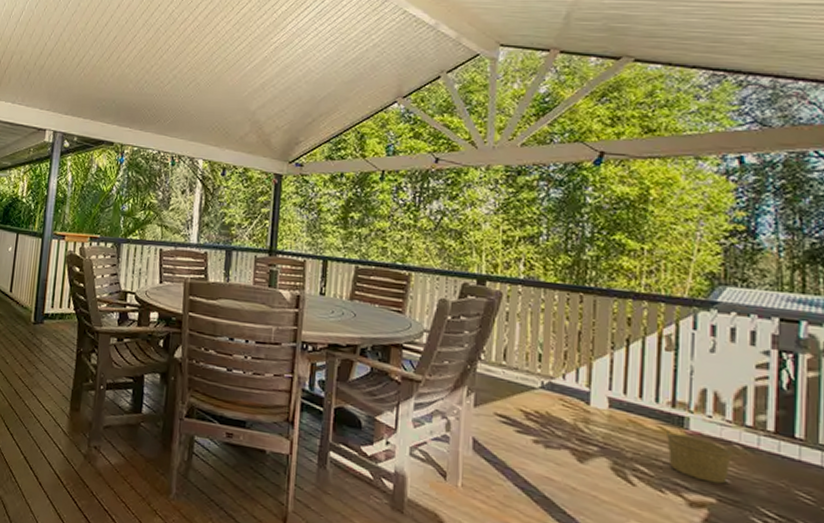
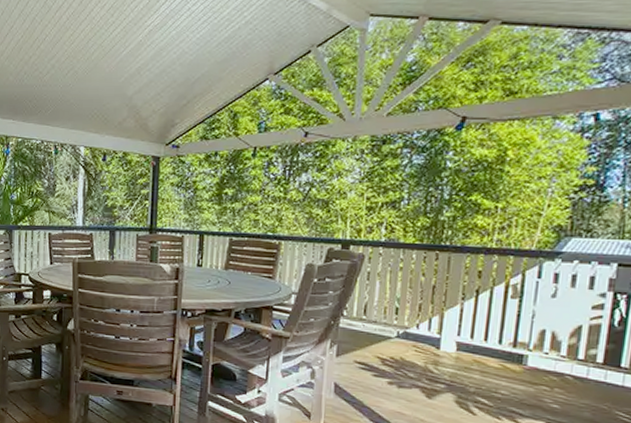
basket: present [667,431,733,484] -> none [506,367,565,409]

